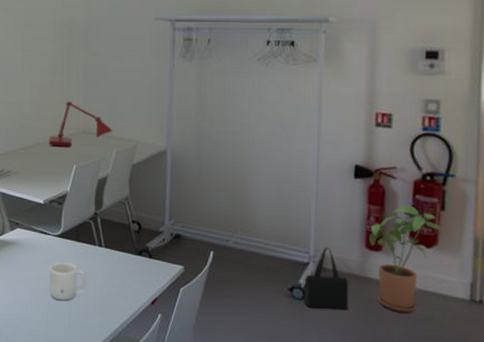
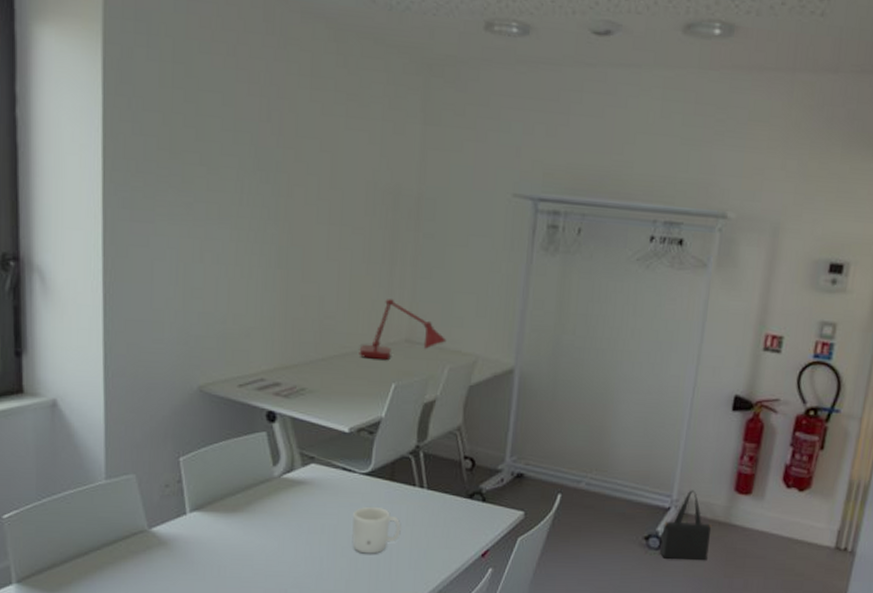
house plant: present [369,205,443,313] -> none [739,443,818,563]

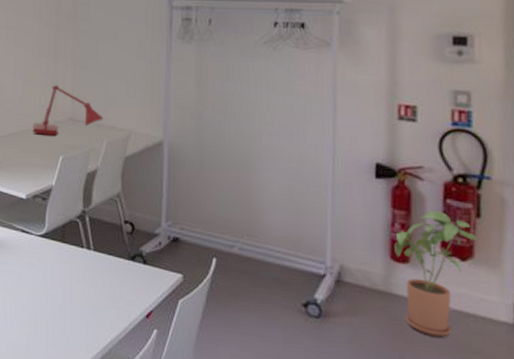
mug: present [352,506,402,554] -> none [31,265,74,311]
tote bag: present [660,490,712,561] -> none [320,257,372,332]
house plant: none [739,443,818,563] -> present [394,211,479,338]

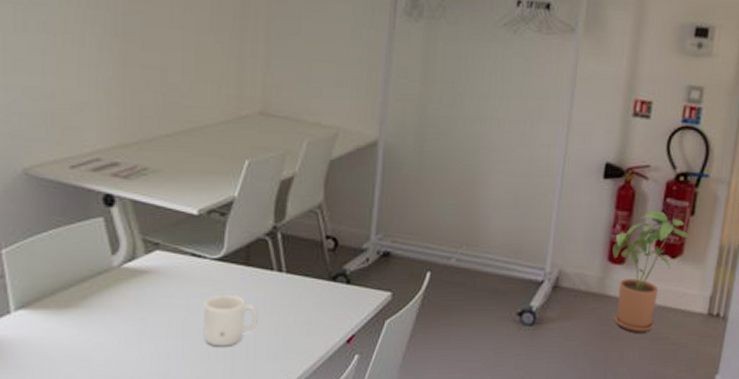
mug: none [31,265,74,311] -> present [203,294,260,347]
desk lamp: present [32,85,104,135] -> none [208,68,305,134]

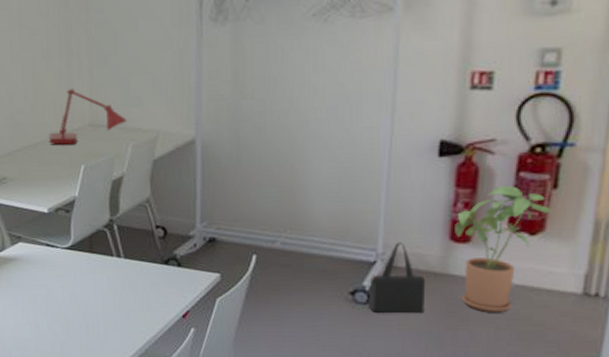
mug: present [203,294,260,347] -> none [60,276,105,319]
desk lamp: none [208,68,305,134] -> present [48,89,127,145]
tote bag: none [534,262,586,335] -> present [369,242,426,314]

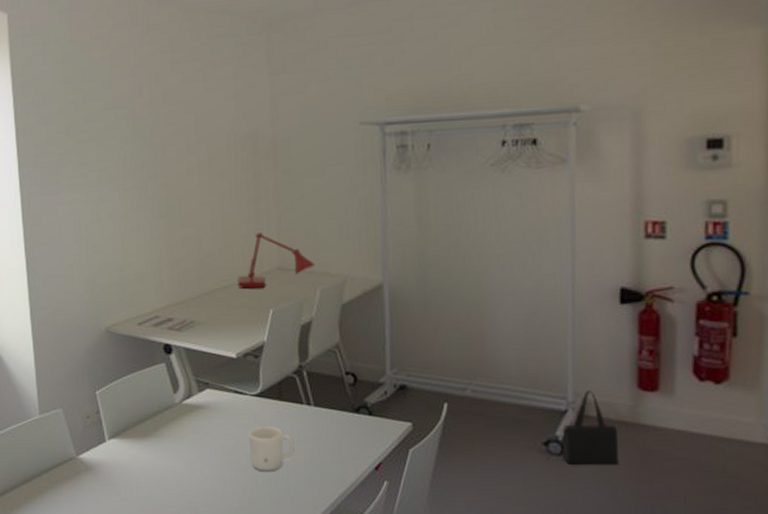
mug: none [60,276,105,319] -> present [249,425,296,471]
house plant: present [455,186,553,313] -> none [642,334,735,465]

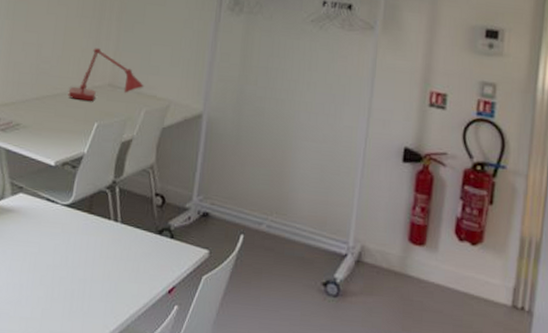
mug: present [249,425,296,471] -> none [50,236,97,284]
tote bag: present [562,390,619,466] -> none [338,238,388,312]

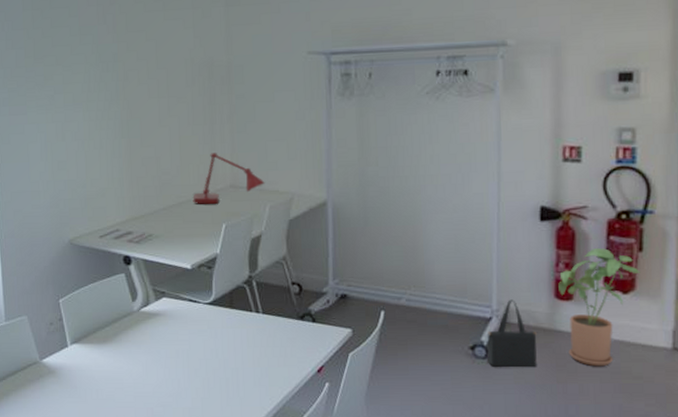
tote bag: none [338,238,388,312] -> present [487,299,537,368]
house plant: none [413,196,489,318] -> present [558,248,641,367]

